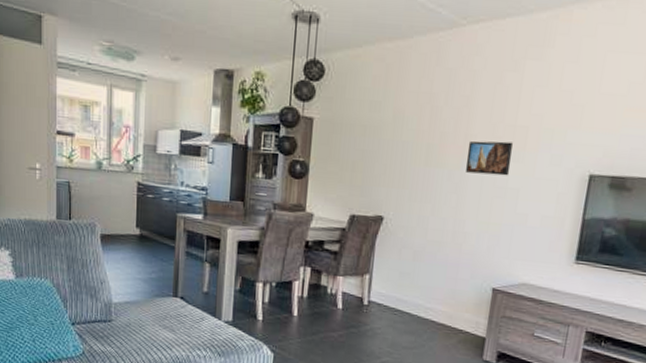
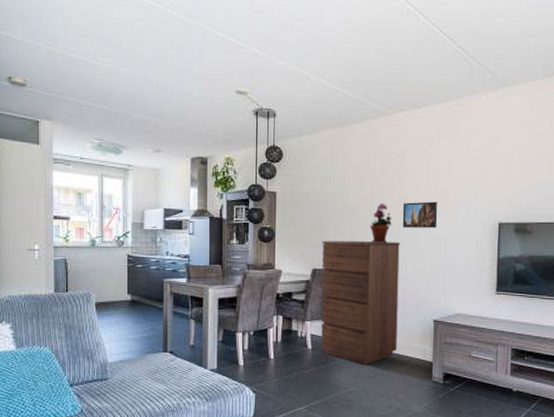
dresser: none [353,181,460,333] -> present [321,240,400,364]
potted plant: none [424,139,454,190] -> present [370,203,392,243]

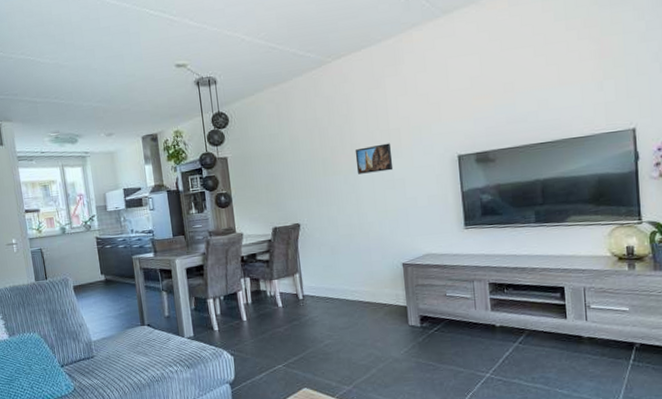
dresser: present [321,240,400,364] -> none [278,190,368,316]
potted plant: present [370,203,392,243] -> none [324,152,347,194]

